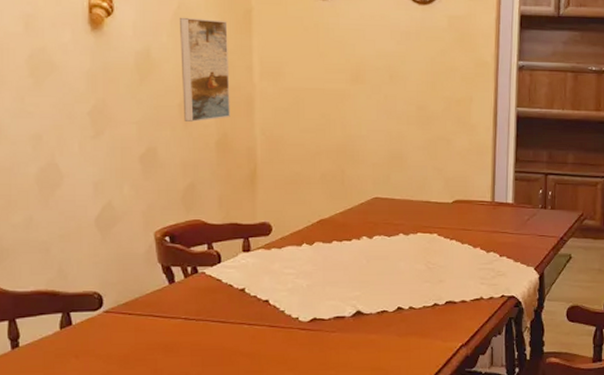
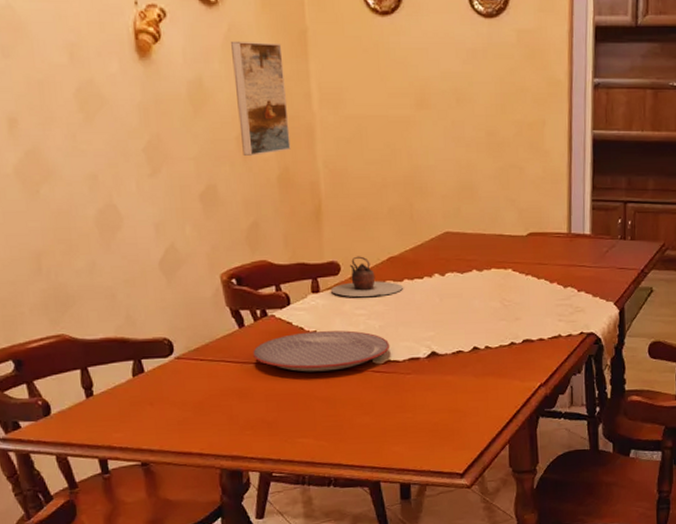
plate: none [181,289,317,328] -> present [253,330,390,372]
teapot: none [261,218,333,258] -> present [330,256,404,298]

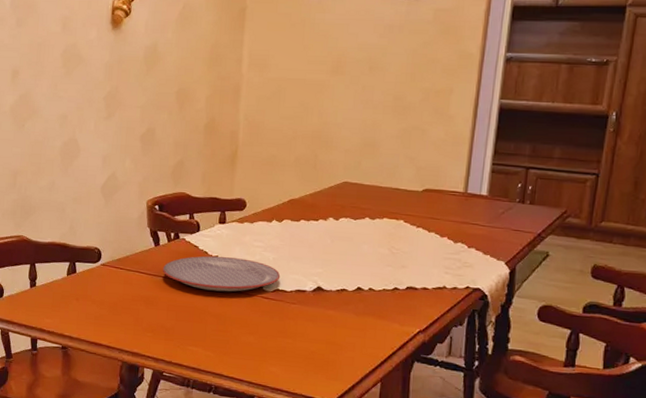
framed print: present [231,40,291,156] -> none [180,16,224,107]
teapot: present [330,256,404,298] -> none [235,196,300,232]

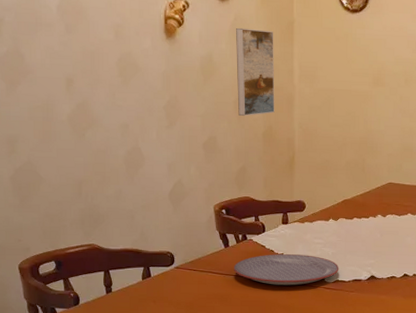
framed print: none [180,16,224,107] -> present [236,27,275,116]

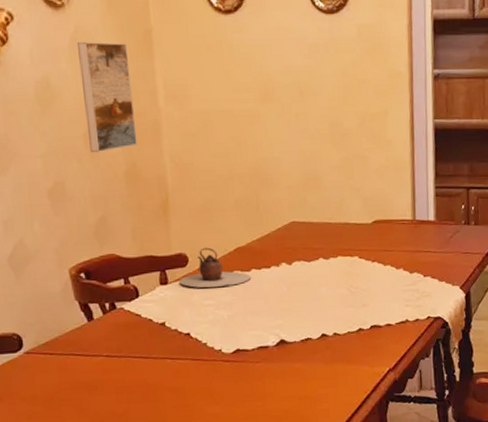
plate: present [234,254,339,286] -> none [102,321,239,364]
teapot: none [296,197,353,230] -> present [178,247,252,288]

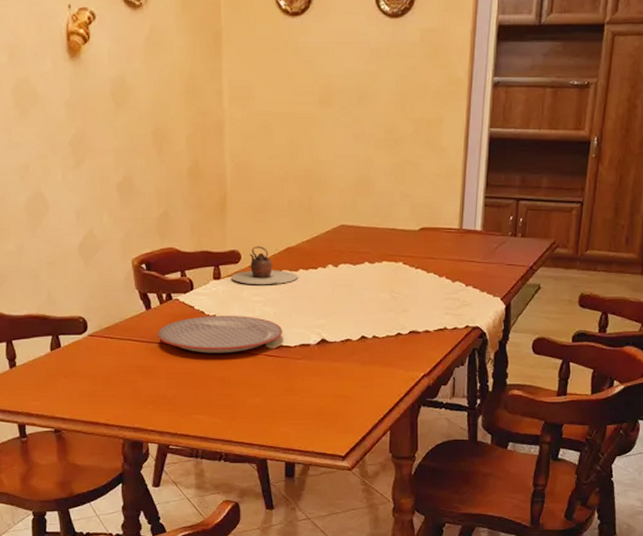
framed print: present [78,41,138,152] -> none [152,41,201,149]
plate: none [102,321,239,364] -> present [158,316,283,353]

